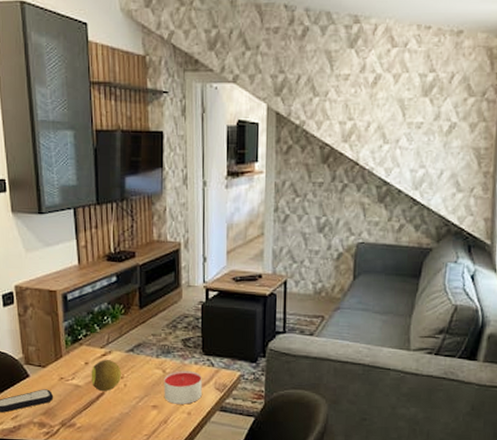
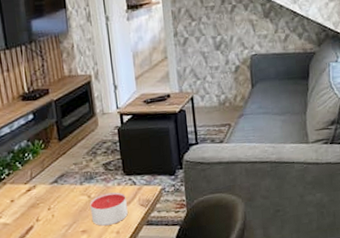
fruit: present [91,360,121,392] -> none [17,194,48,226]

